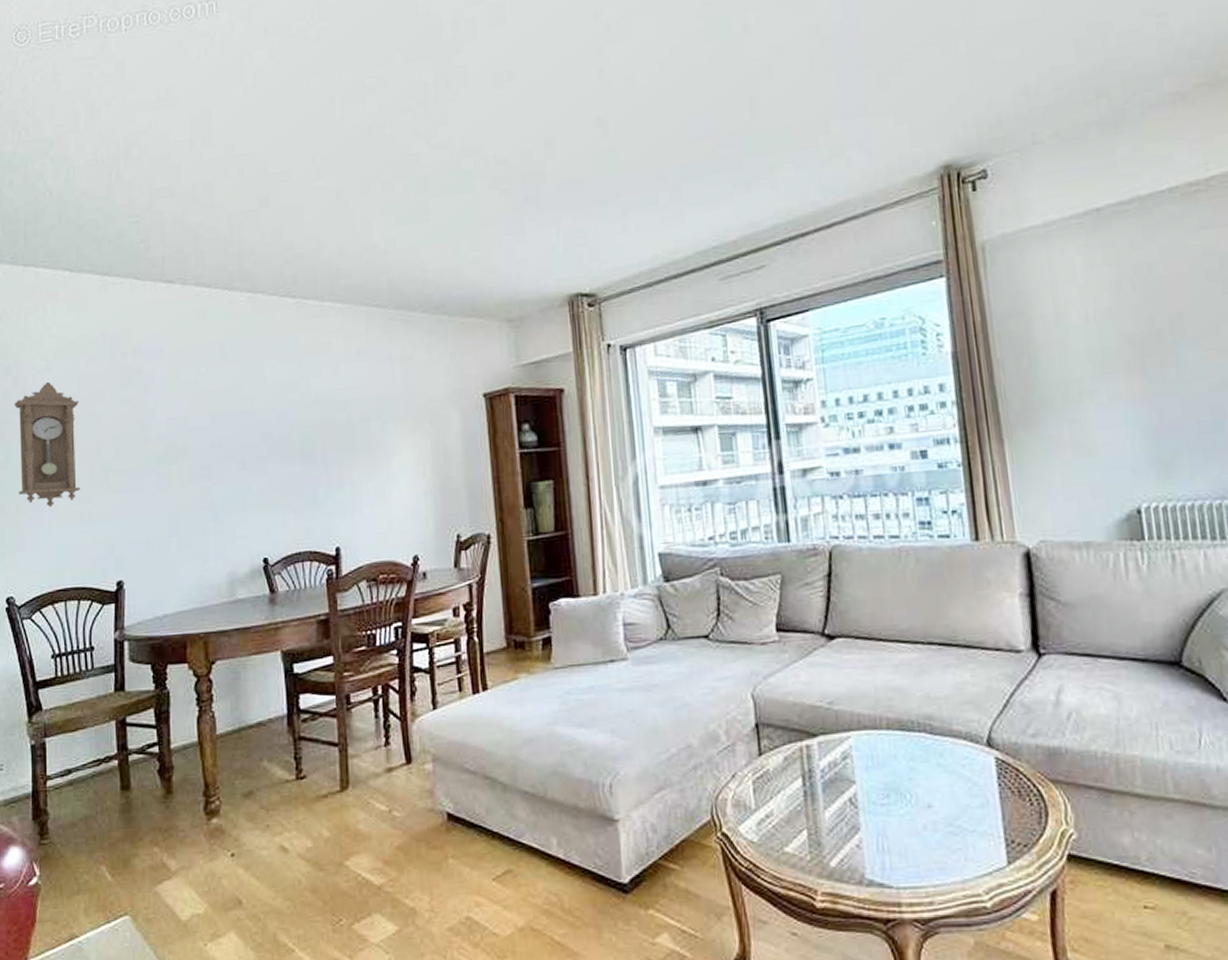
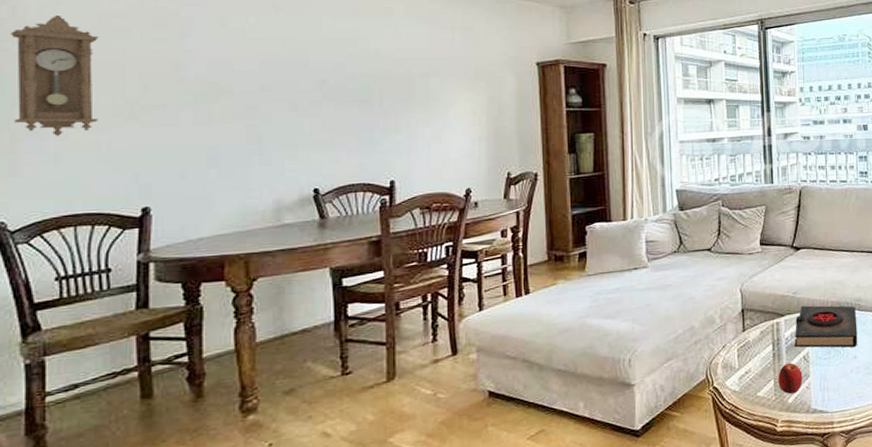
fruit: none [813,806,851,853] -> present [778,362,803,394]
book: none [834,722,932,791] -> present [794,305,858,348]

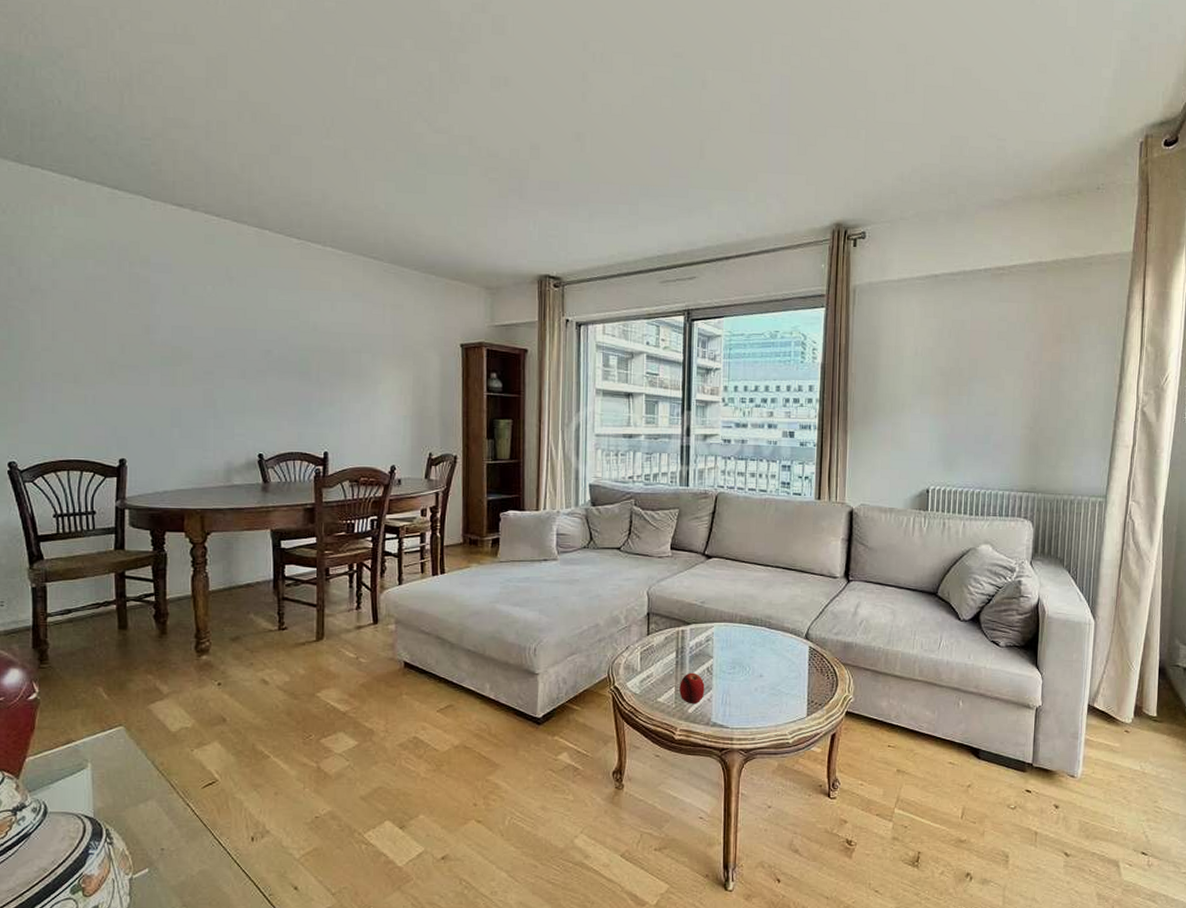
pendulum clock: present [10,16,100,137] -> none [17,277,86,389]
book: present [794,305,858,348] -> none [699,617,766,666]

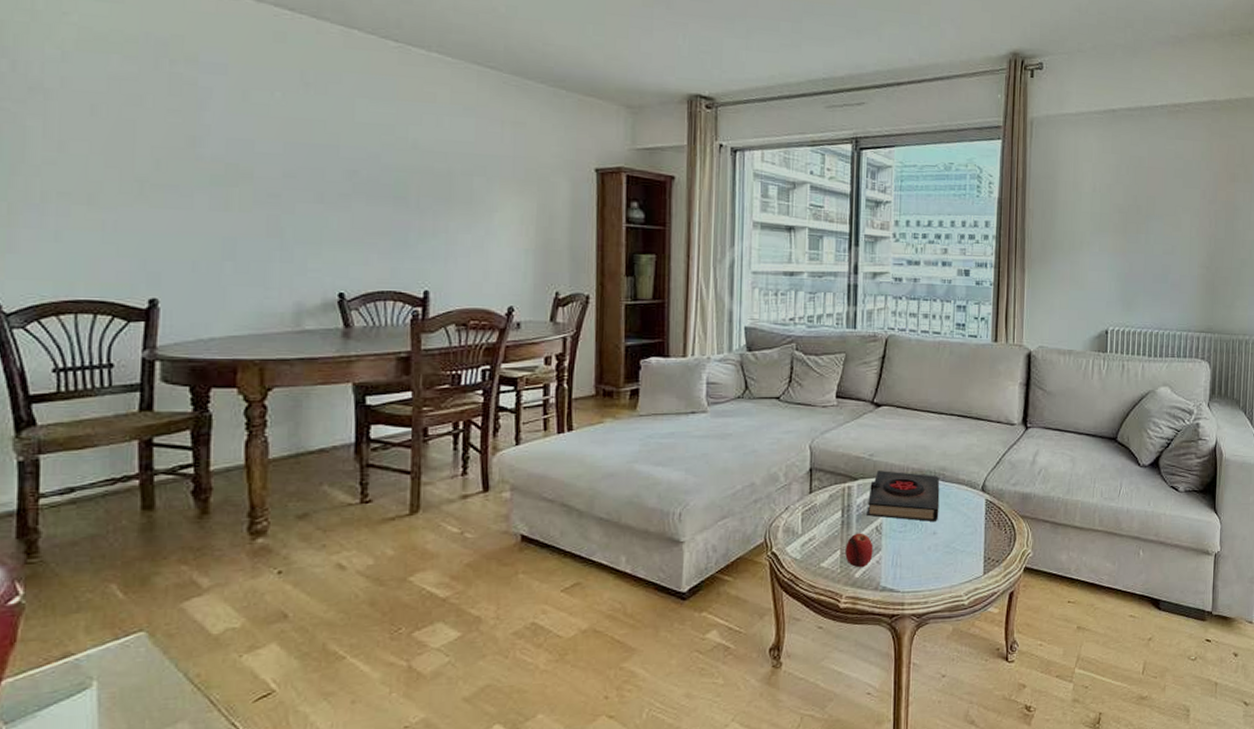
book: none [699,617,766,666] -> present [867,471,940,522]

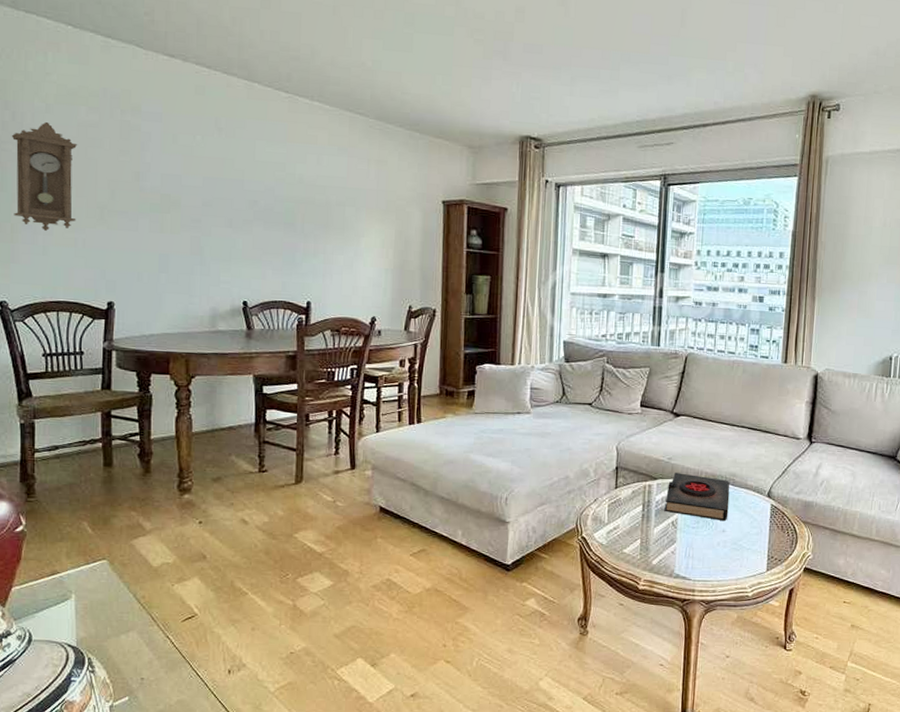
pendulum clock: none [9,74,108,212] -> present [11,122,78,232]
fruit: present [845,533,873,567] -> none [644,526,669,555]

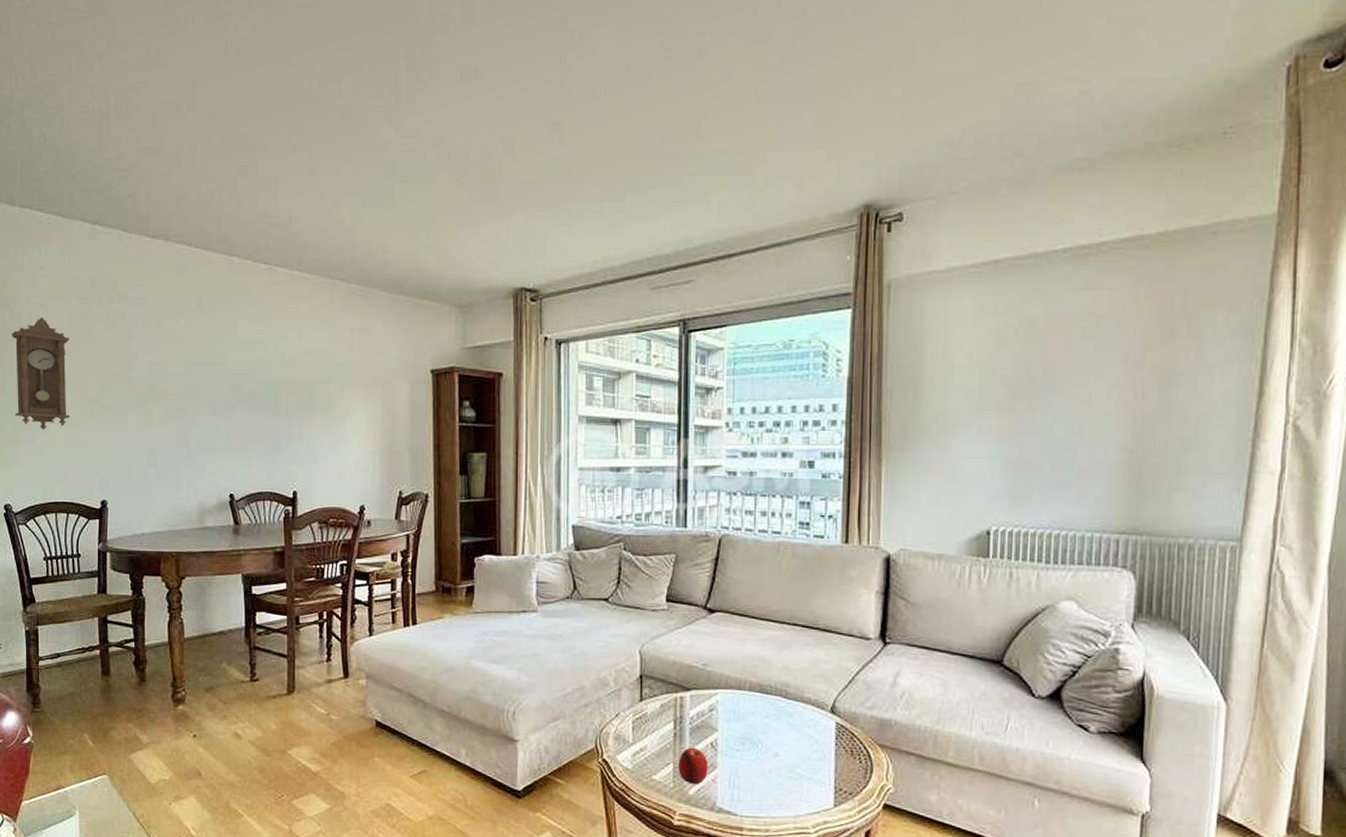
fruit: none [644,526,669,555] -> present [678,747,708,784]
book: present [664,473,730,522] -> none [700,682,782,743]

